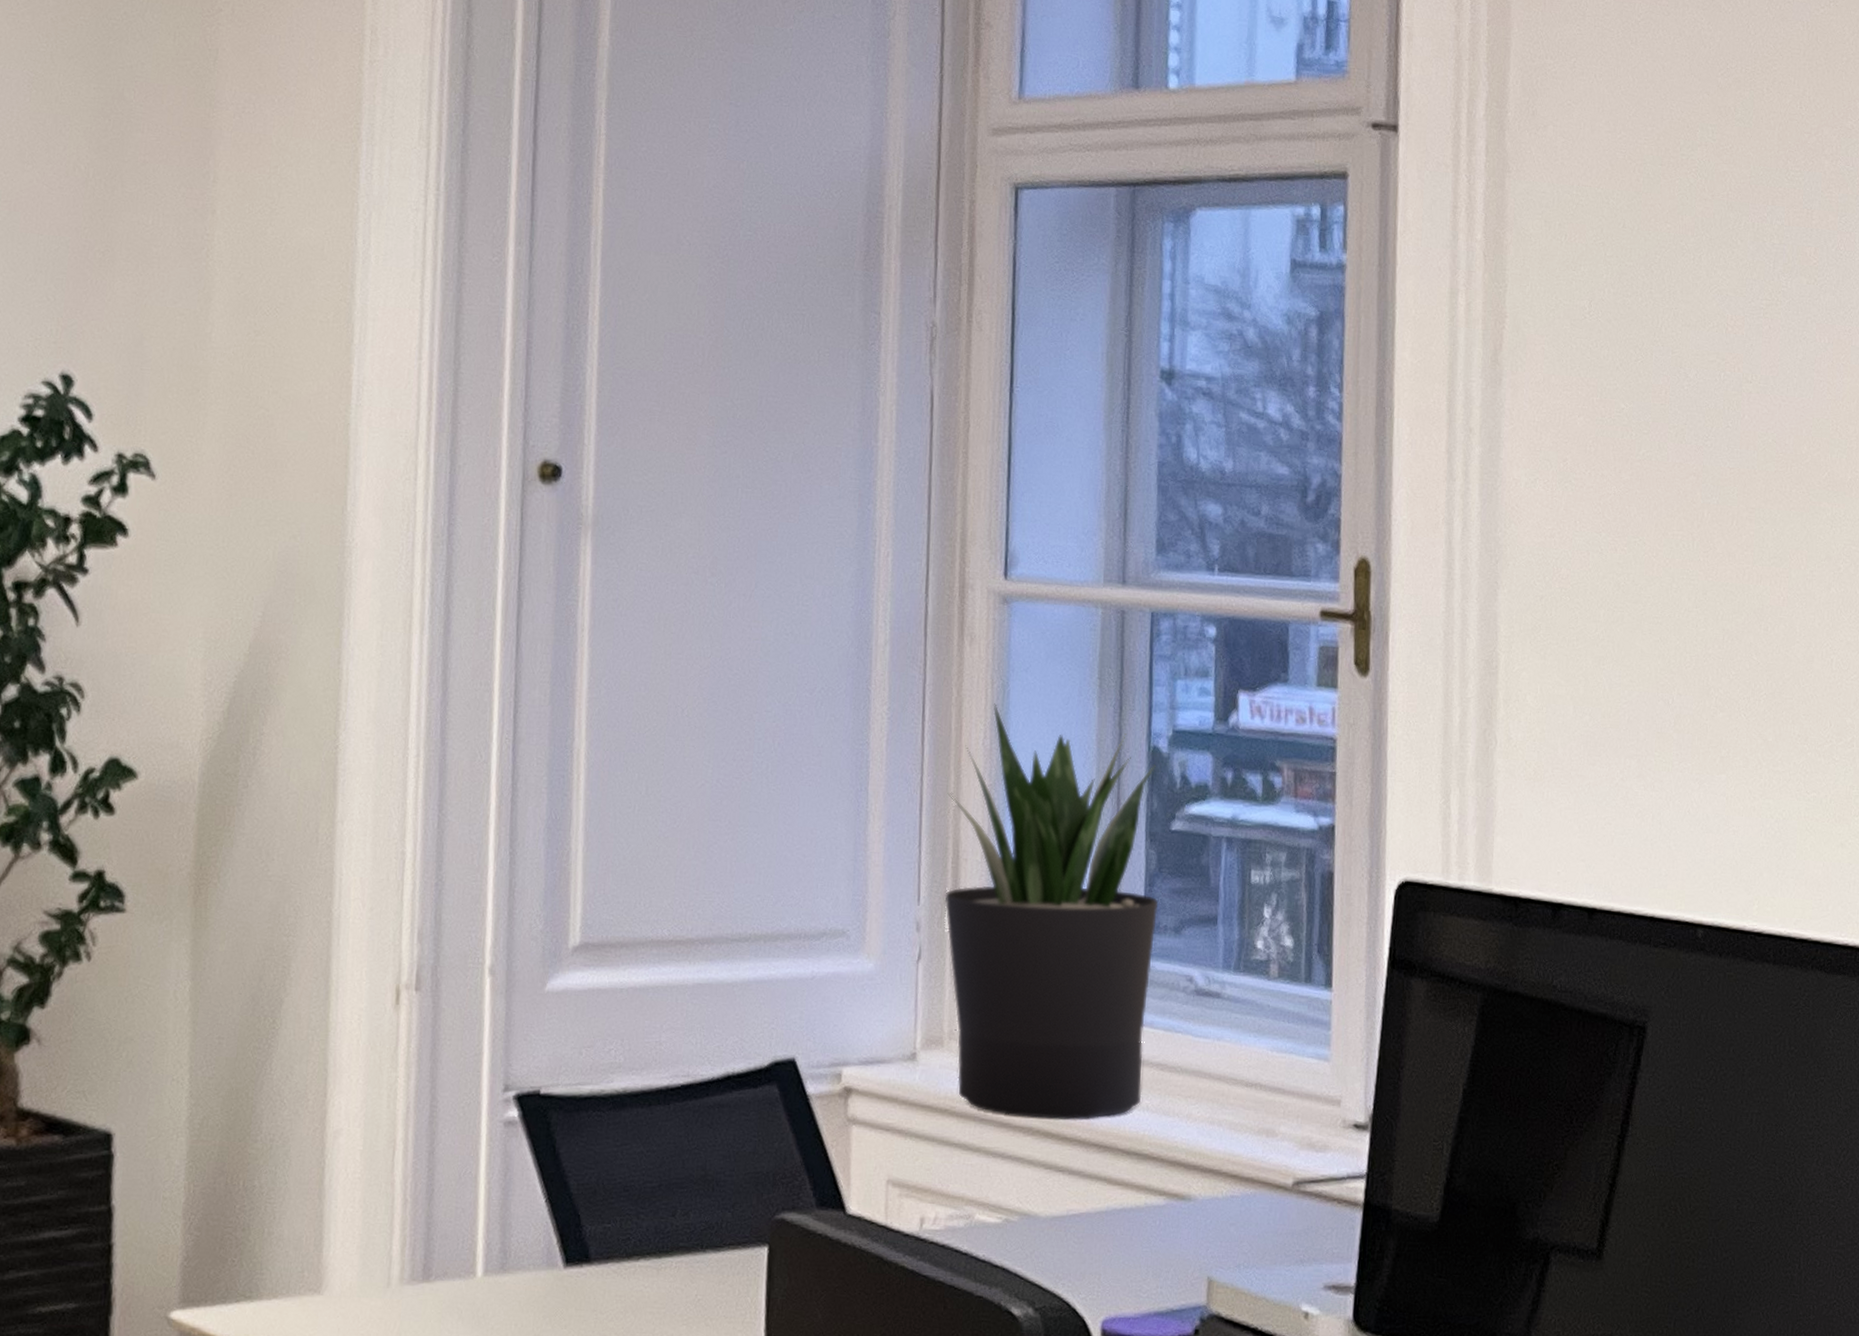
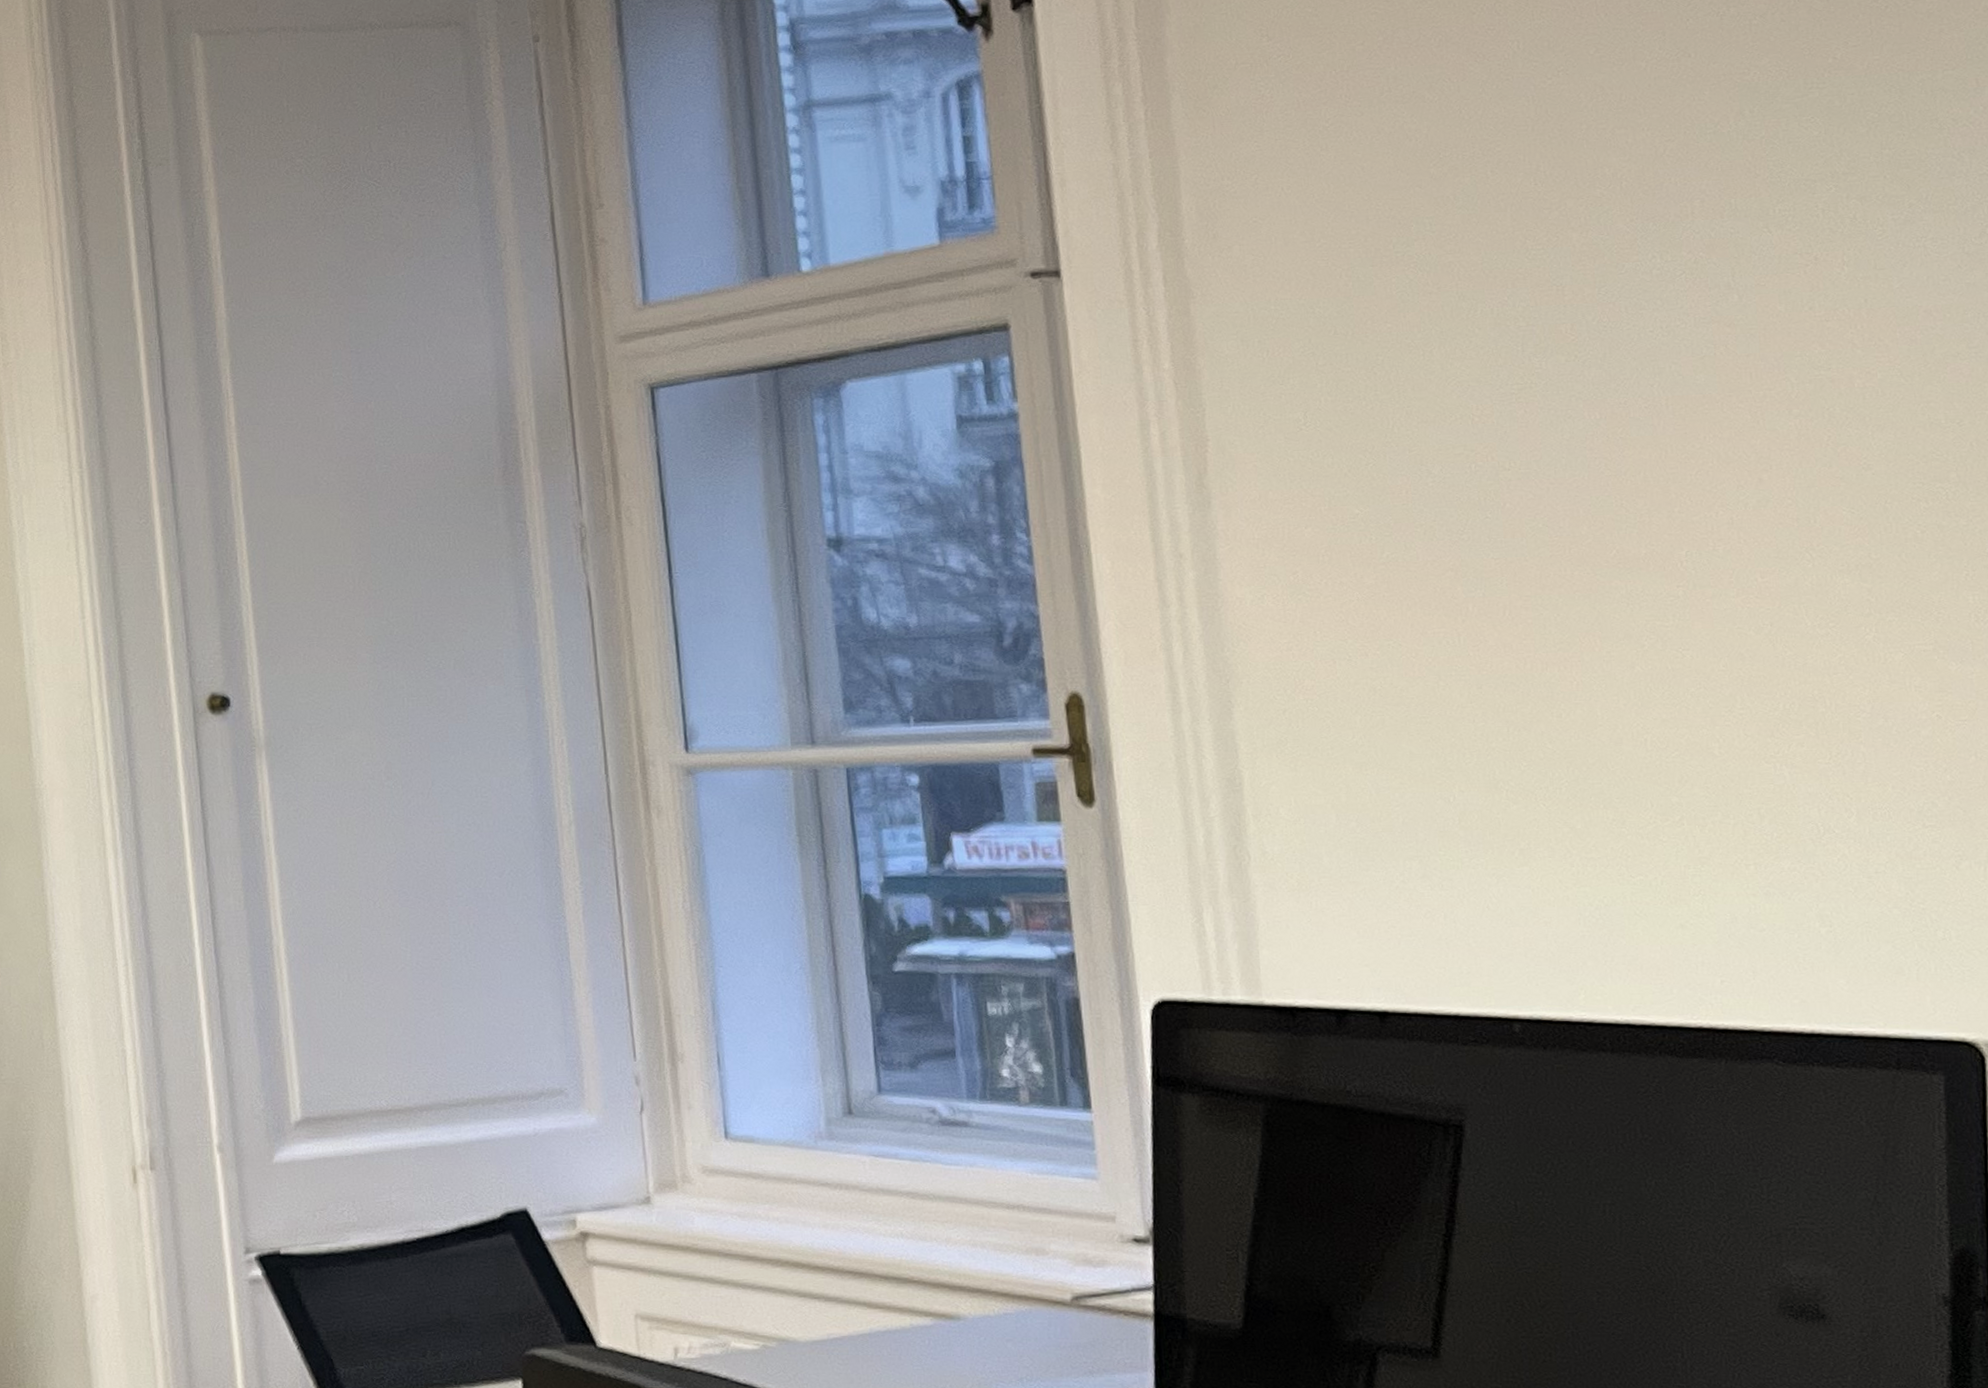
planter: present [944,703,1158,1118] -> none [652,869,894,1249]

